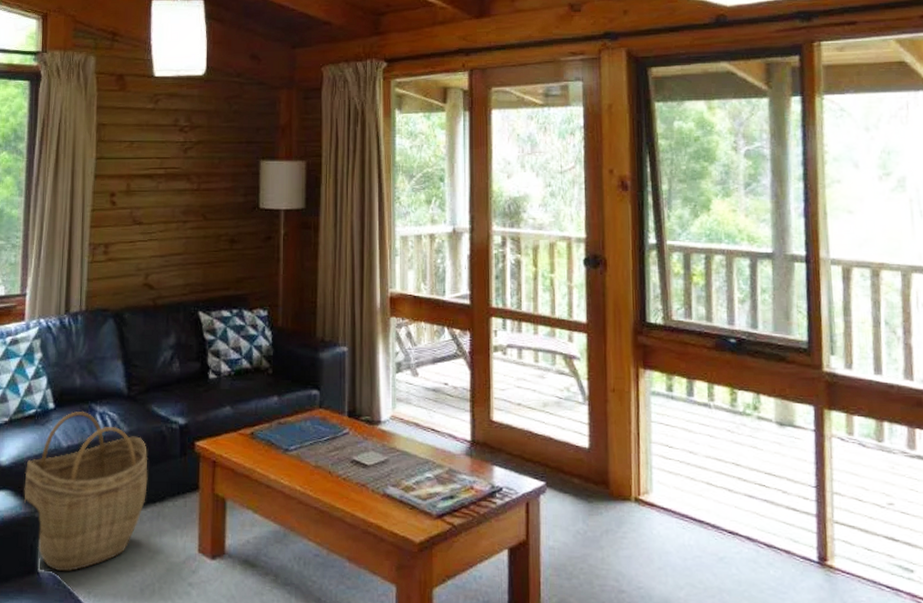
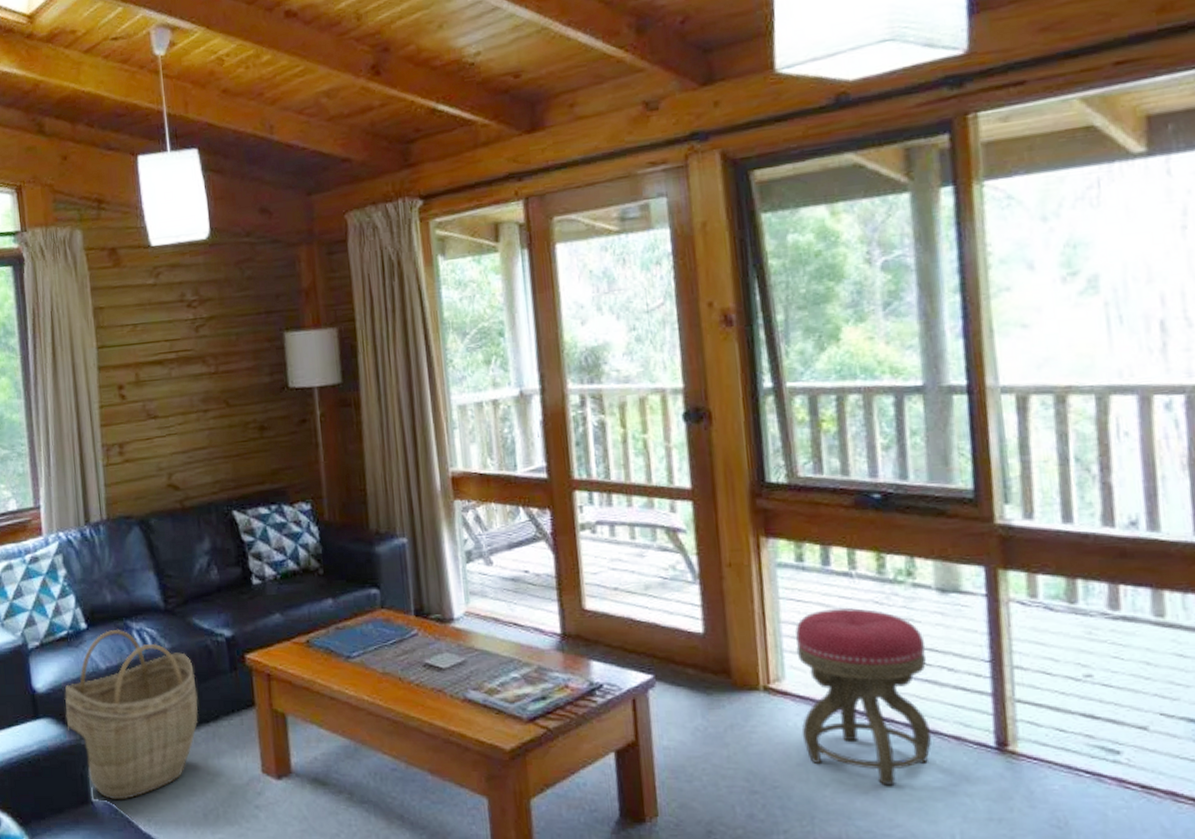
stool: none [663,434,768,591] -> present [795,608,932,786]

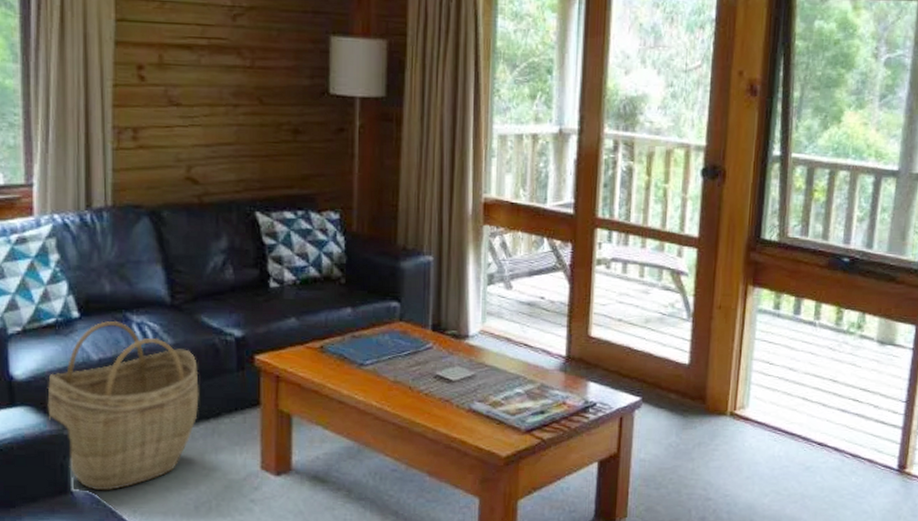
stool: present [795,608,932,786] -> none [754,351,861,497]

